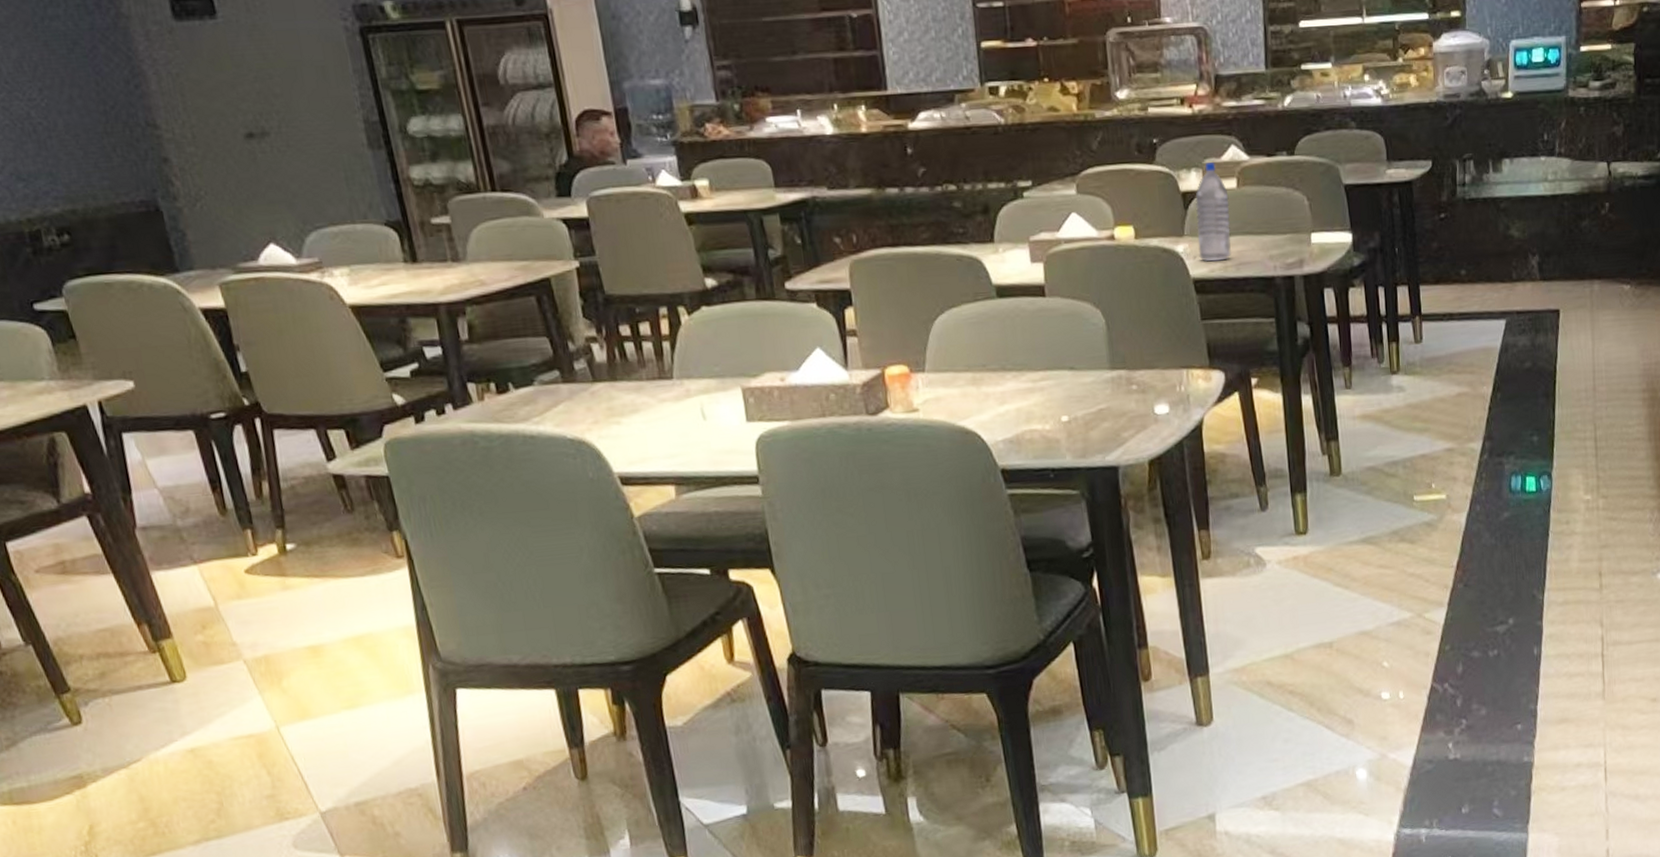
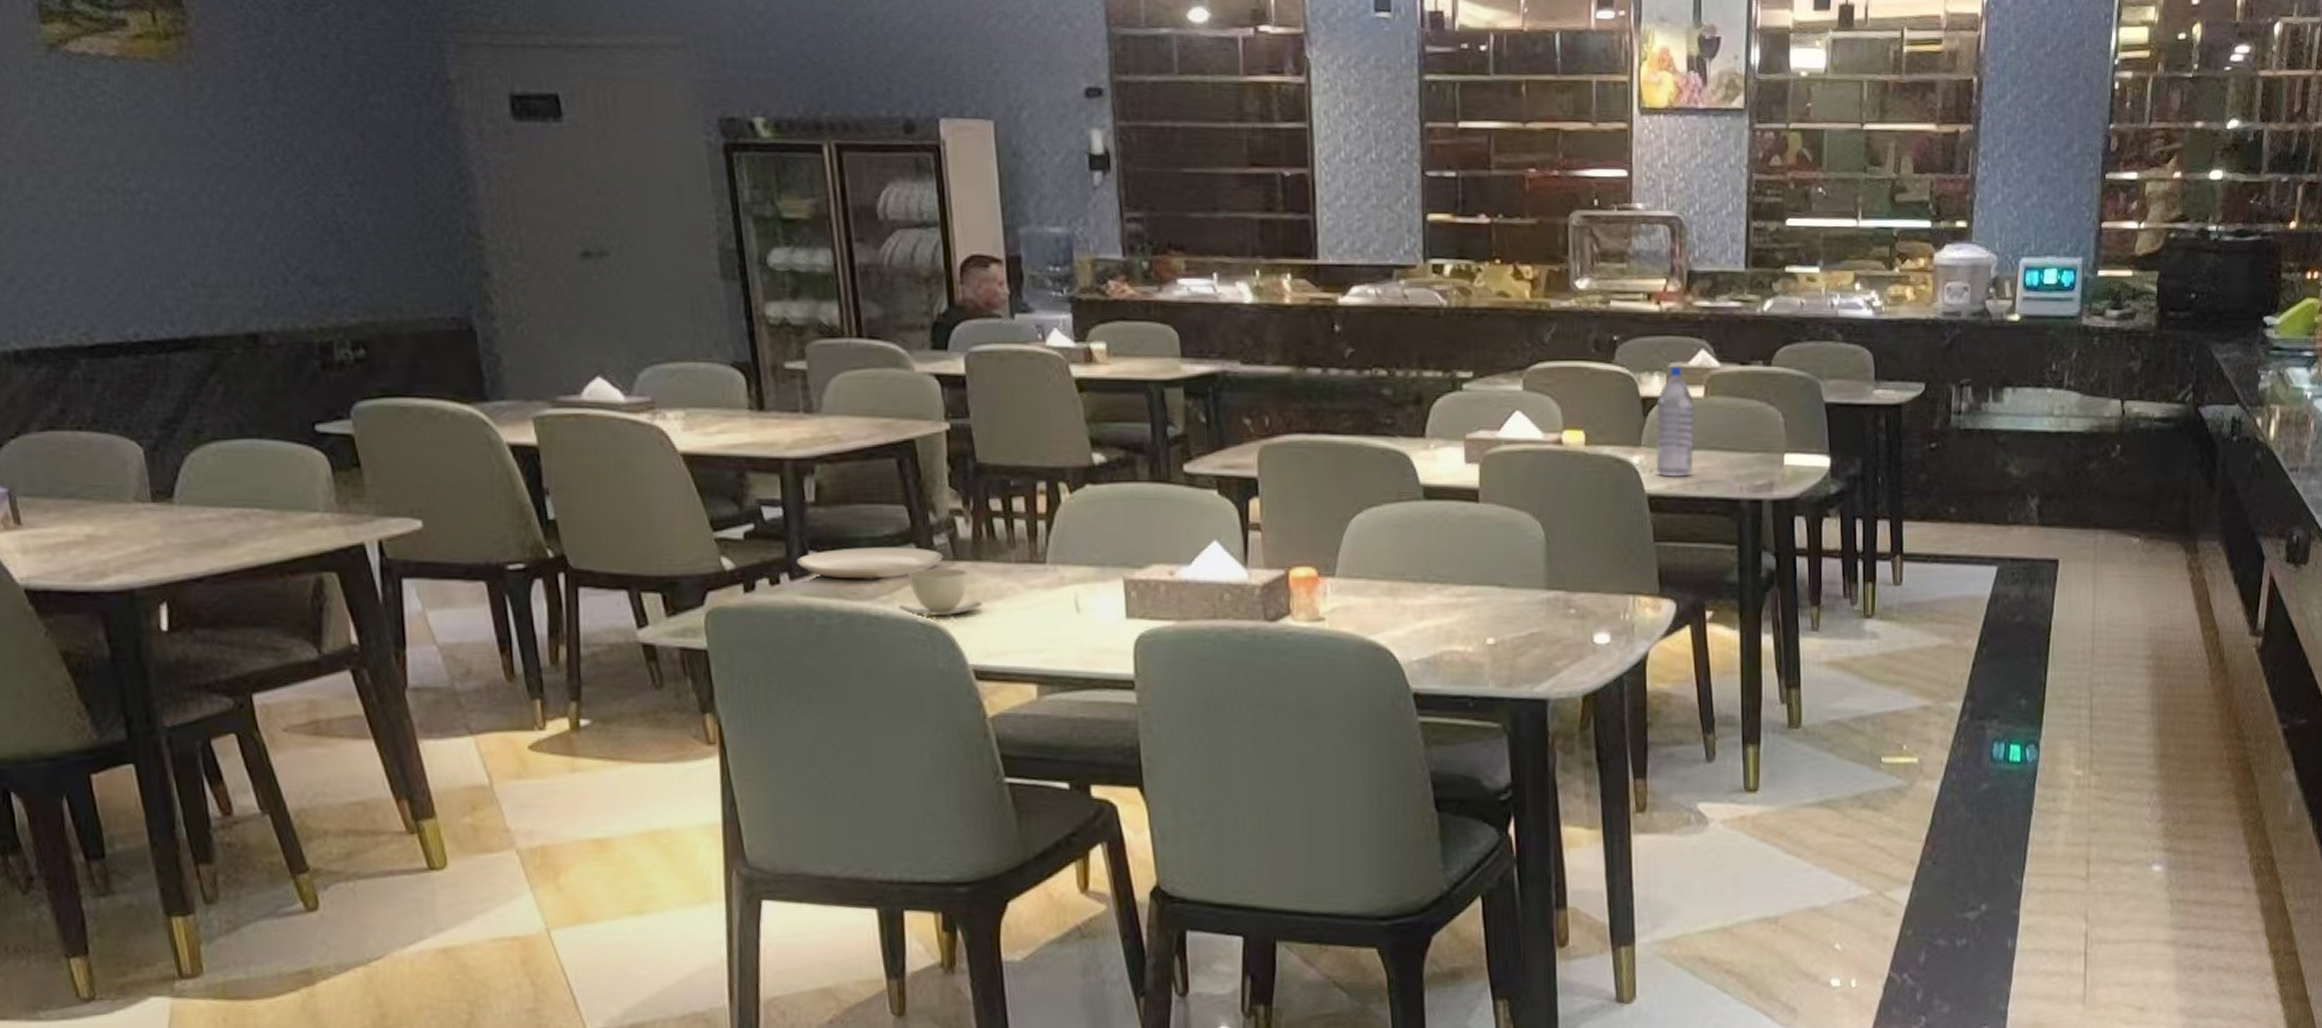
plate: none [457,373,584,405] -> present [796,547,943,579]
teacup: none [550,389,621,432] -> present [899,569,982,615]

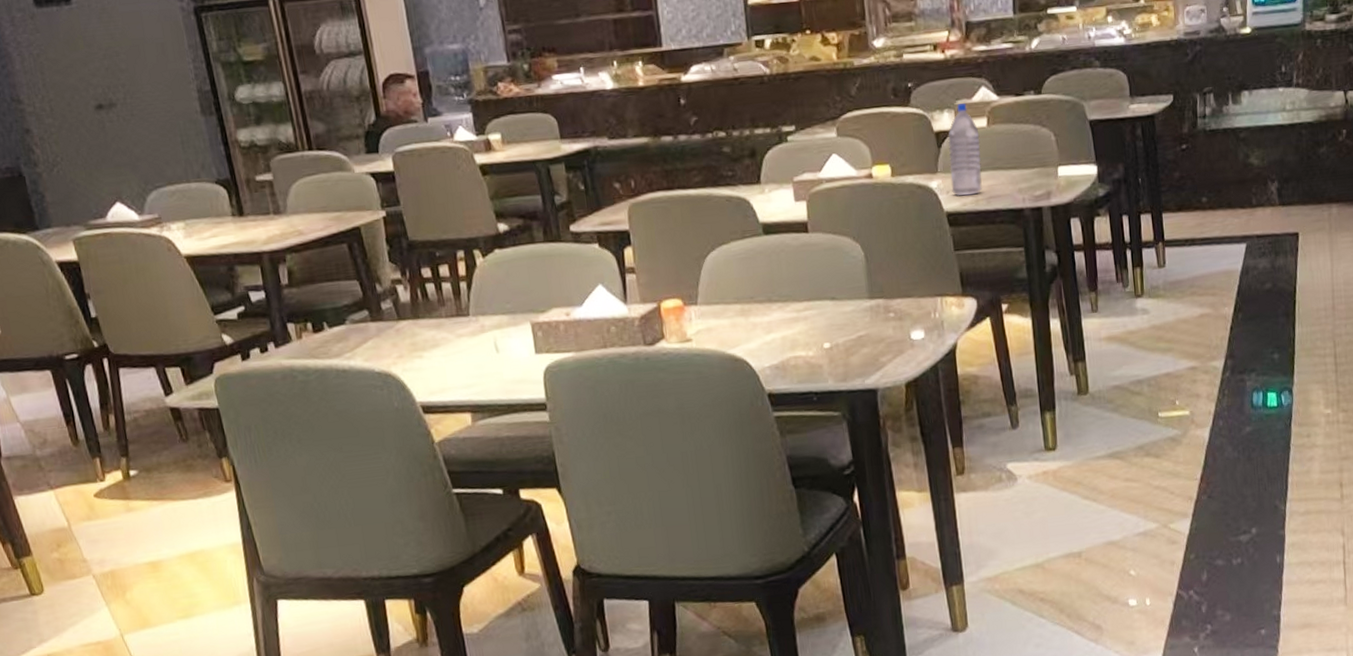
plate: present [796,547,943,579] -> none [278,313,390,343]
teacup: present [899,569,982,615] -> none [360,326,423,366]

